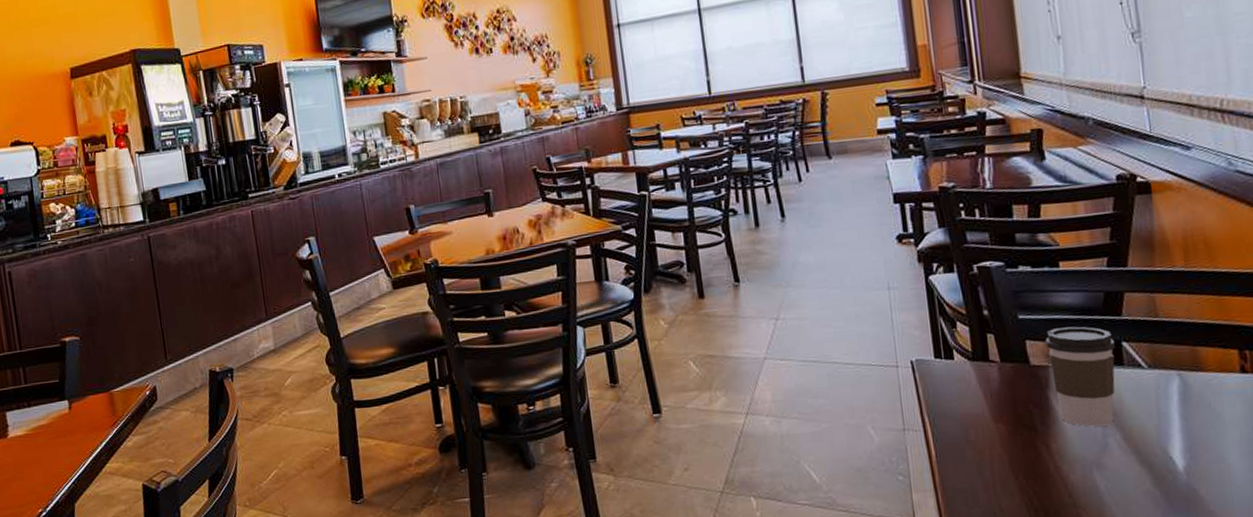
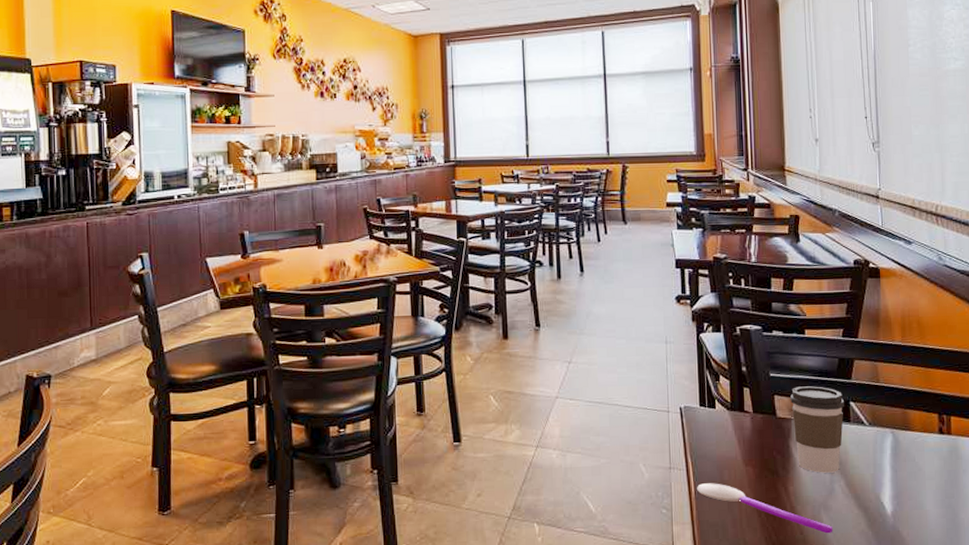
spoon: none [938,443,1110,496] -> present [697,483,833,534]

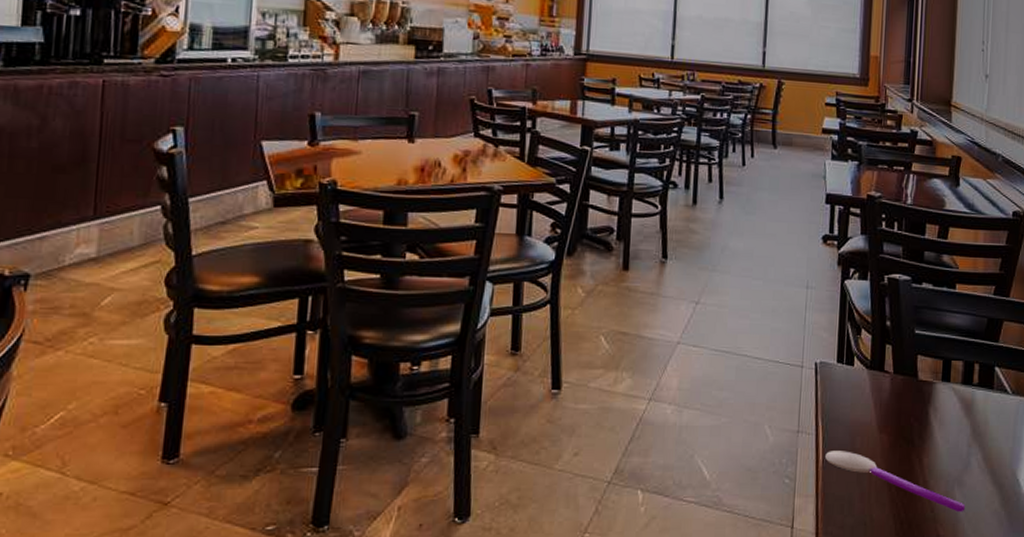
coffee cup: present [790,386,845,473] -> none [934,347,990,445]

